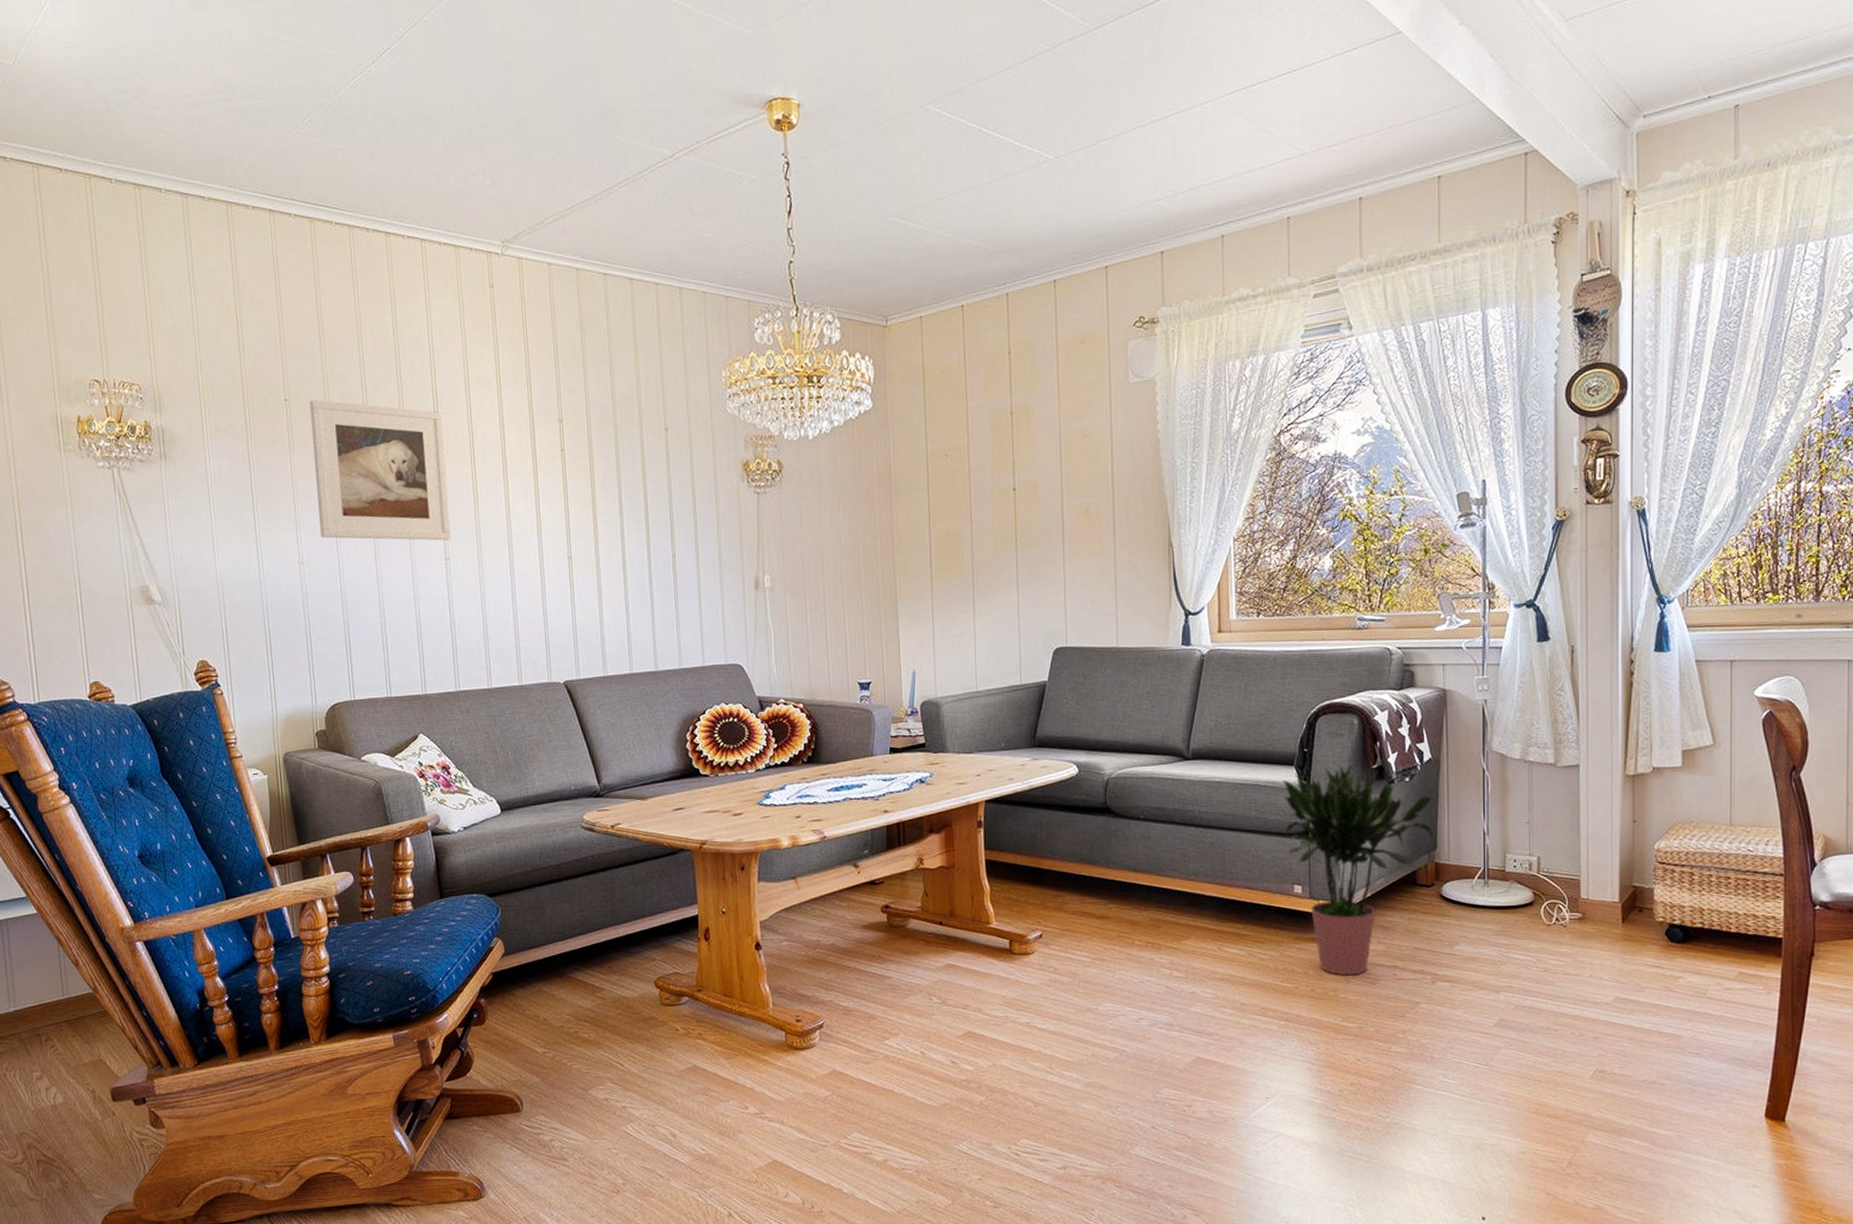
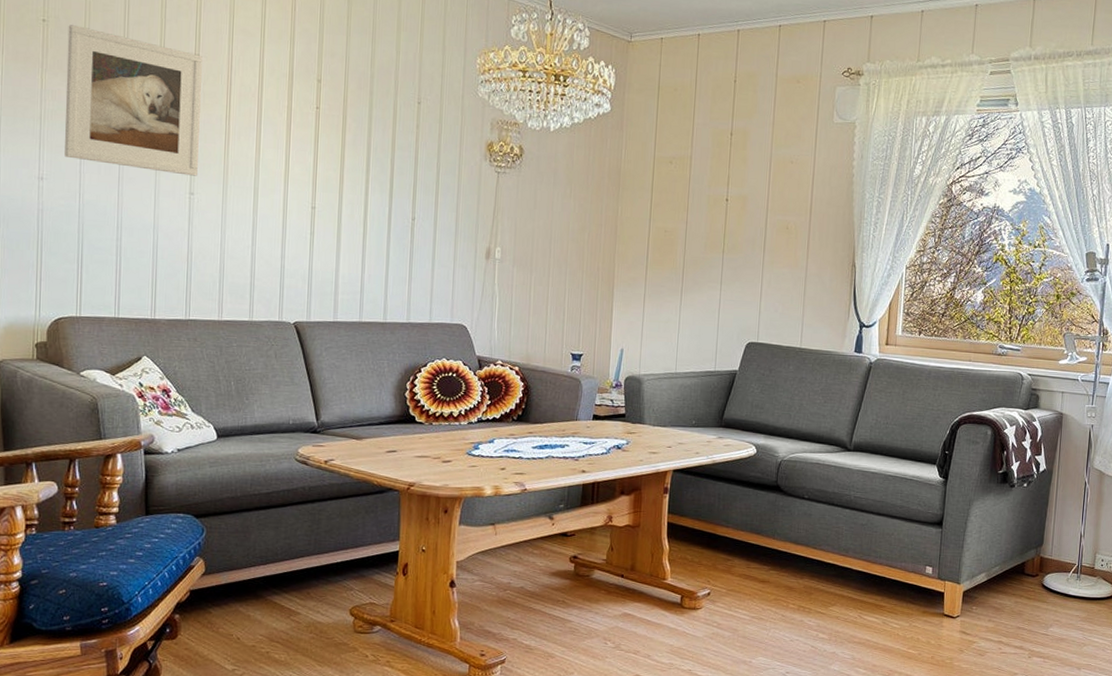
potted plant: present [1283,764,1435,976] -> none [923,468,1045,647]

